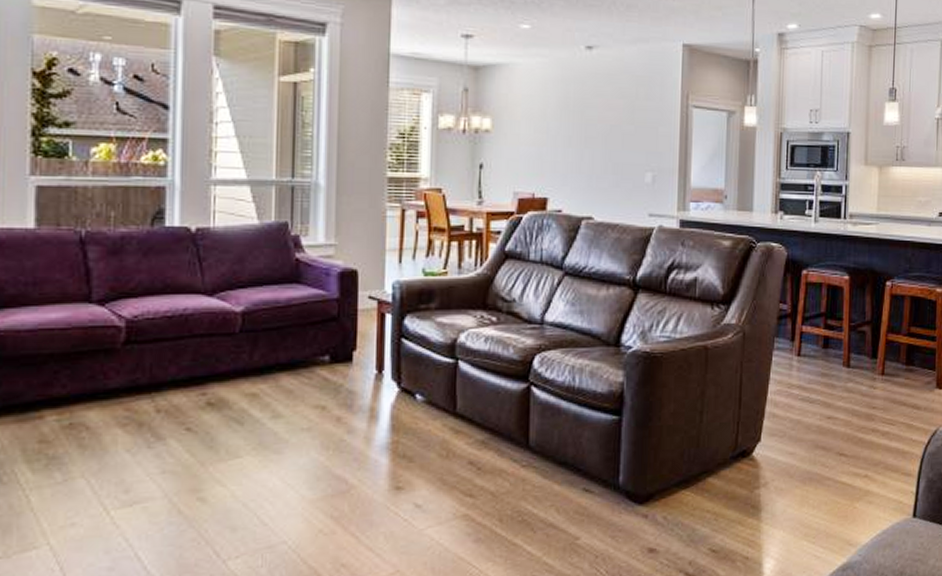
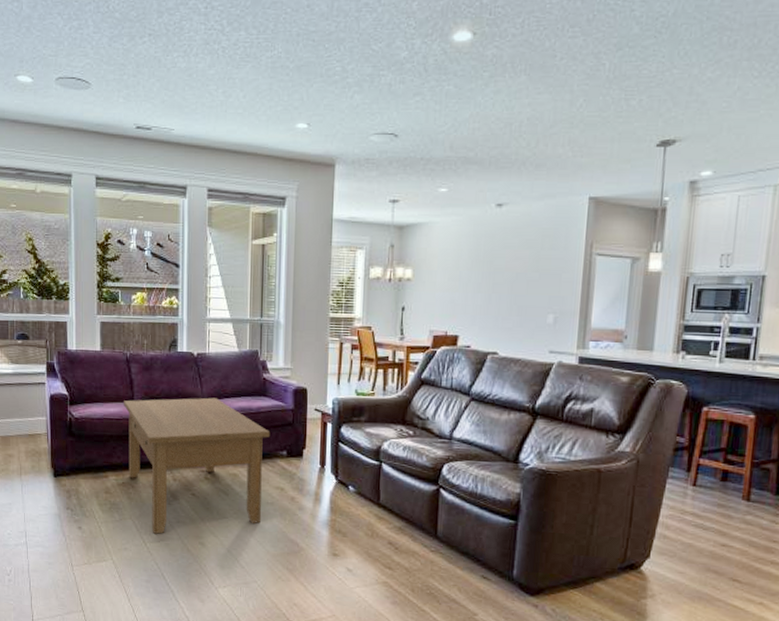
coffee table: none [74,289,306,495] -> present [124,397,271,534]

